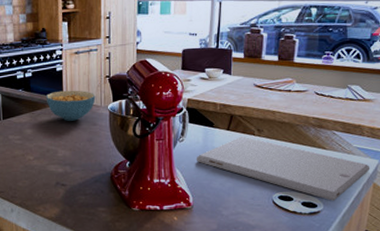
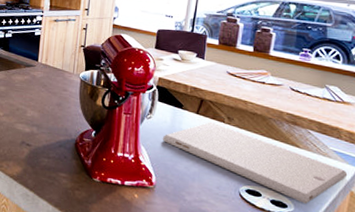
cereal bowl: present [47,90,96,121] -> none [22,54,69,84]

